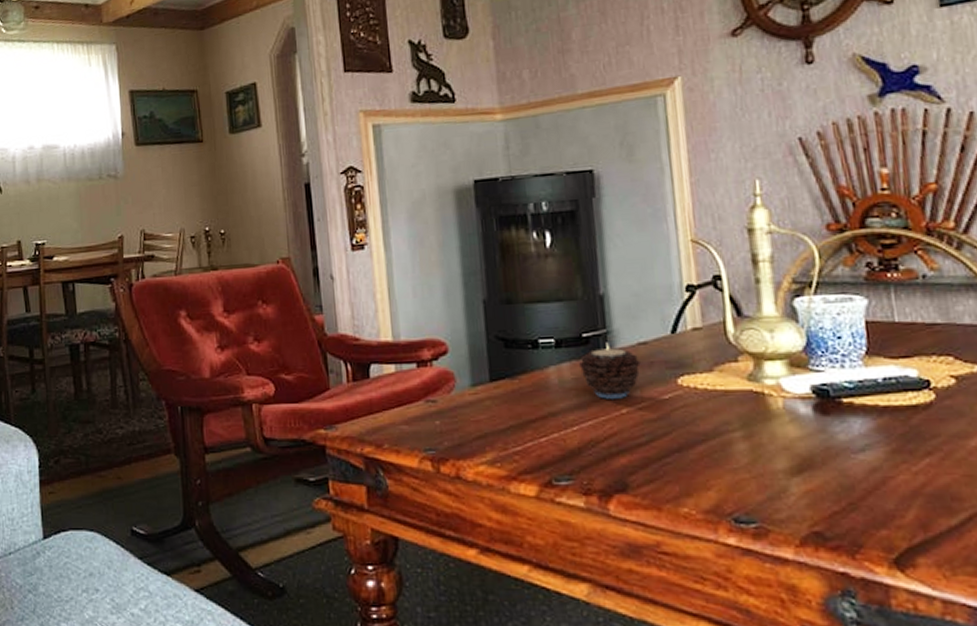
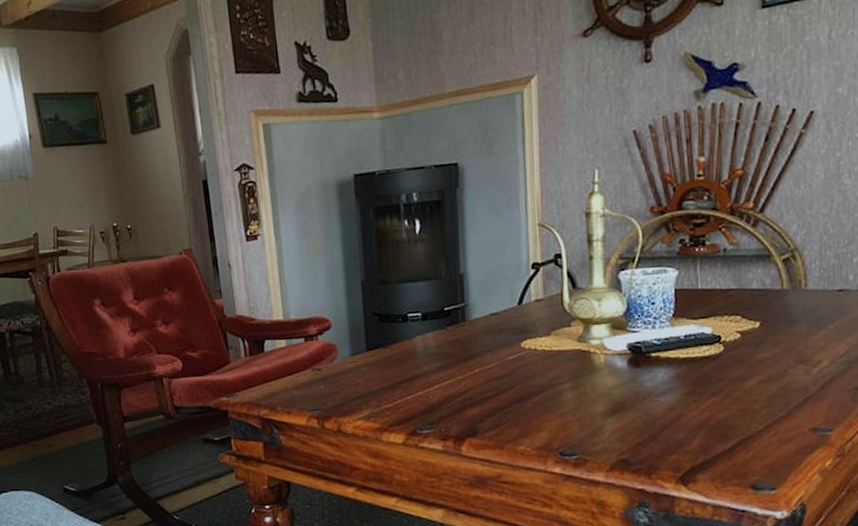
candle: present [579,342,641,399] -> none [441,314,492,362]

